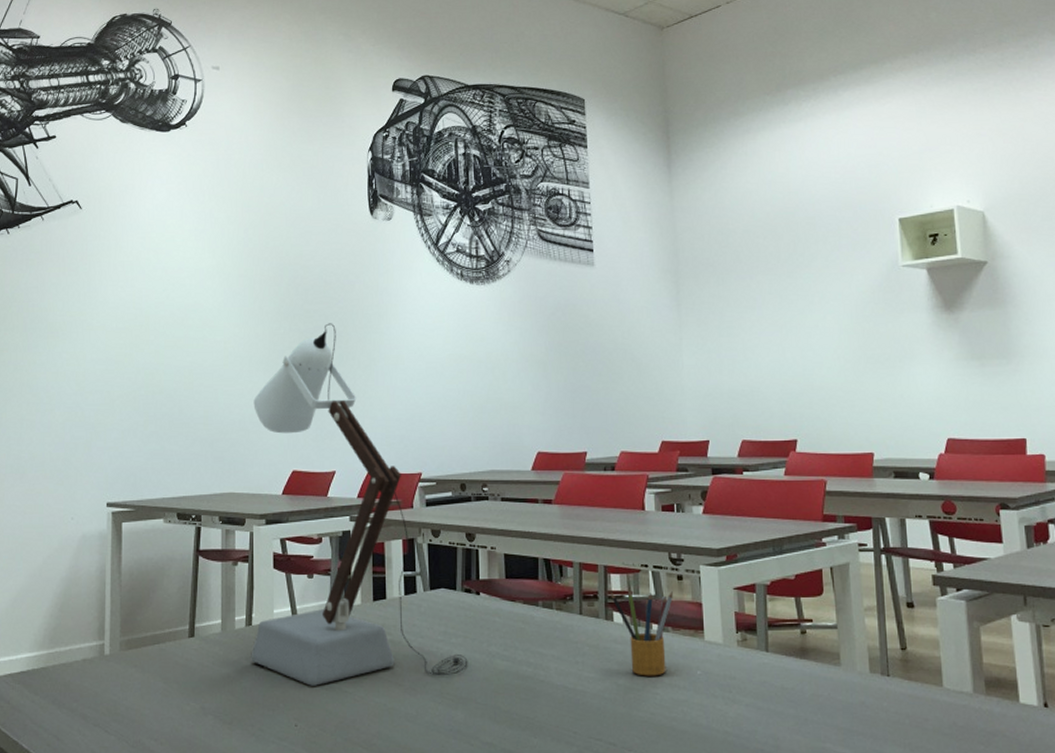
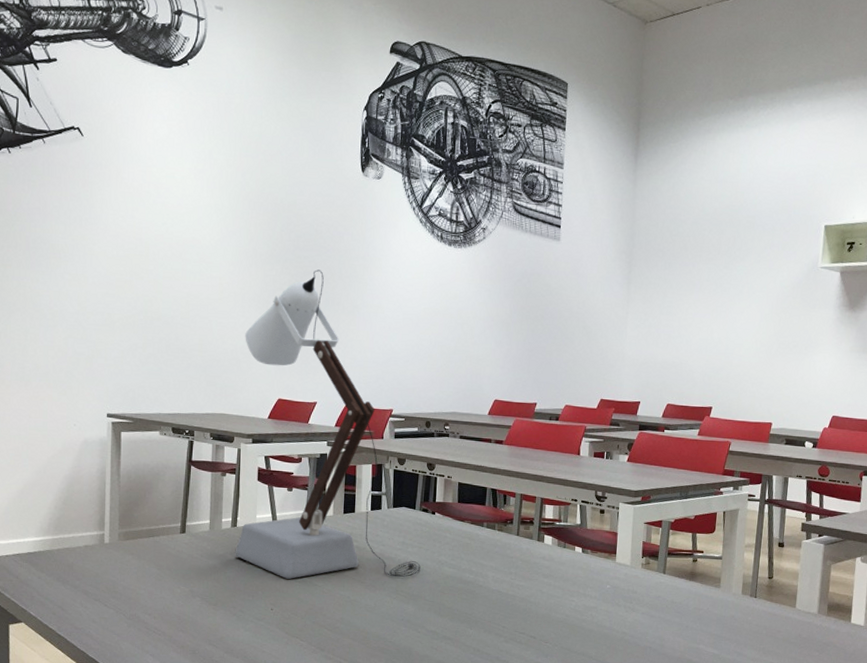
pencil box: present [611,589,673,676] -> none [544,518,595,587]

